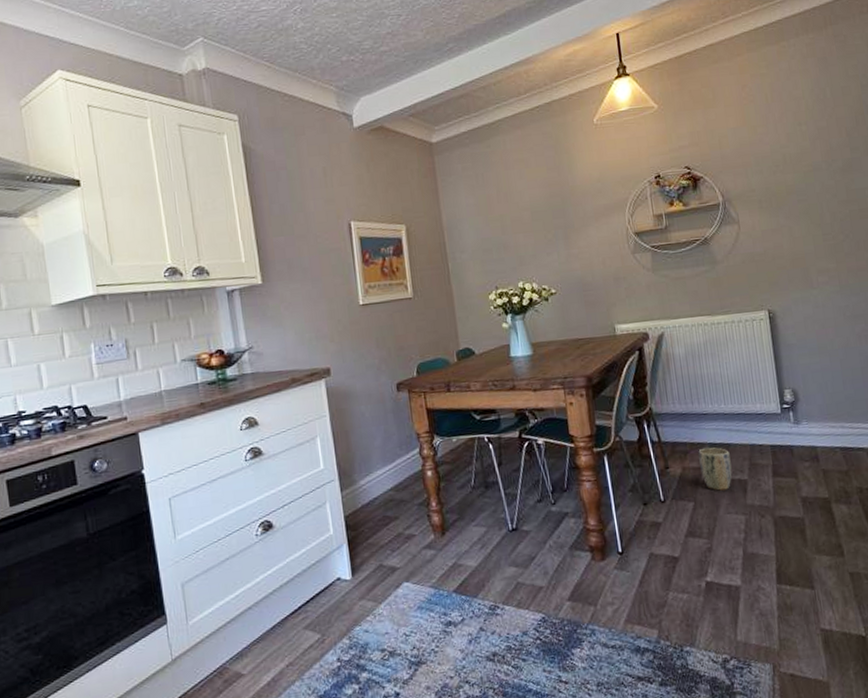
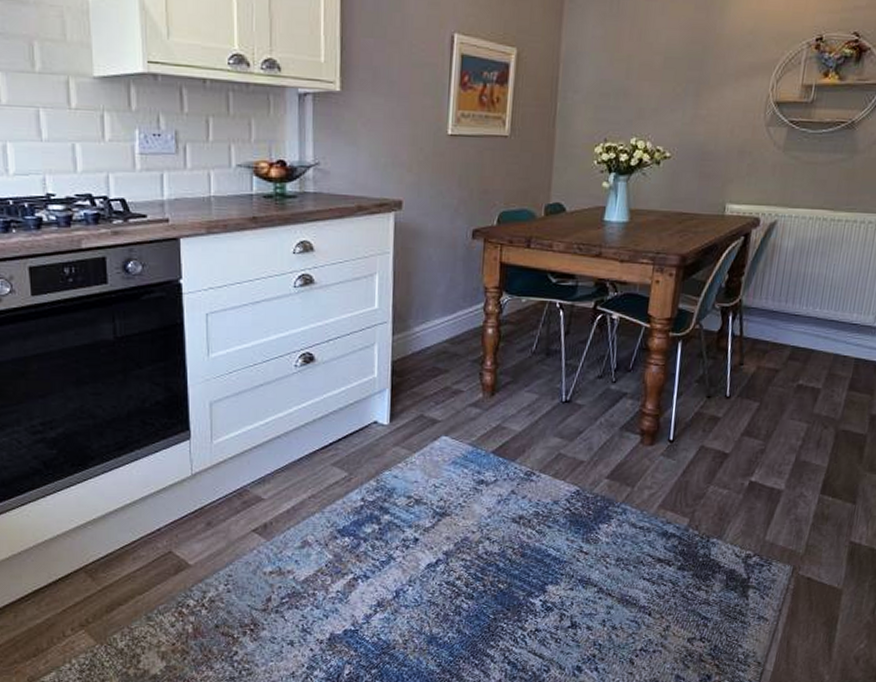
plant pot: present [698,447,732,491] -> none [775,350,811,396]

